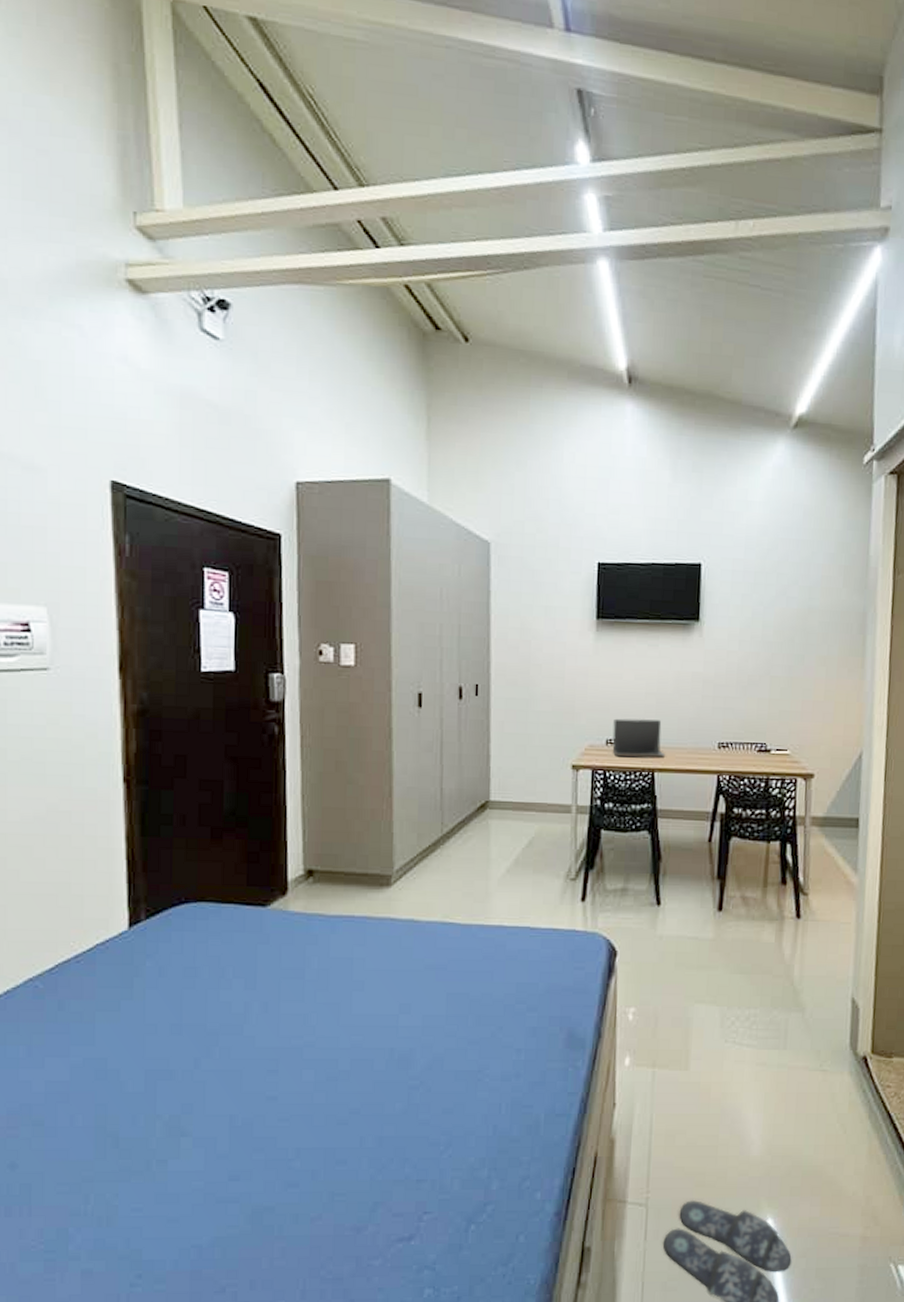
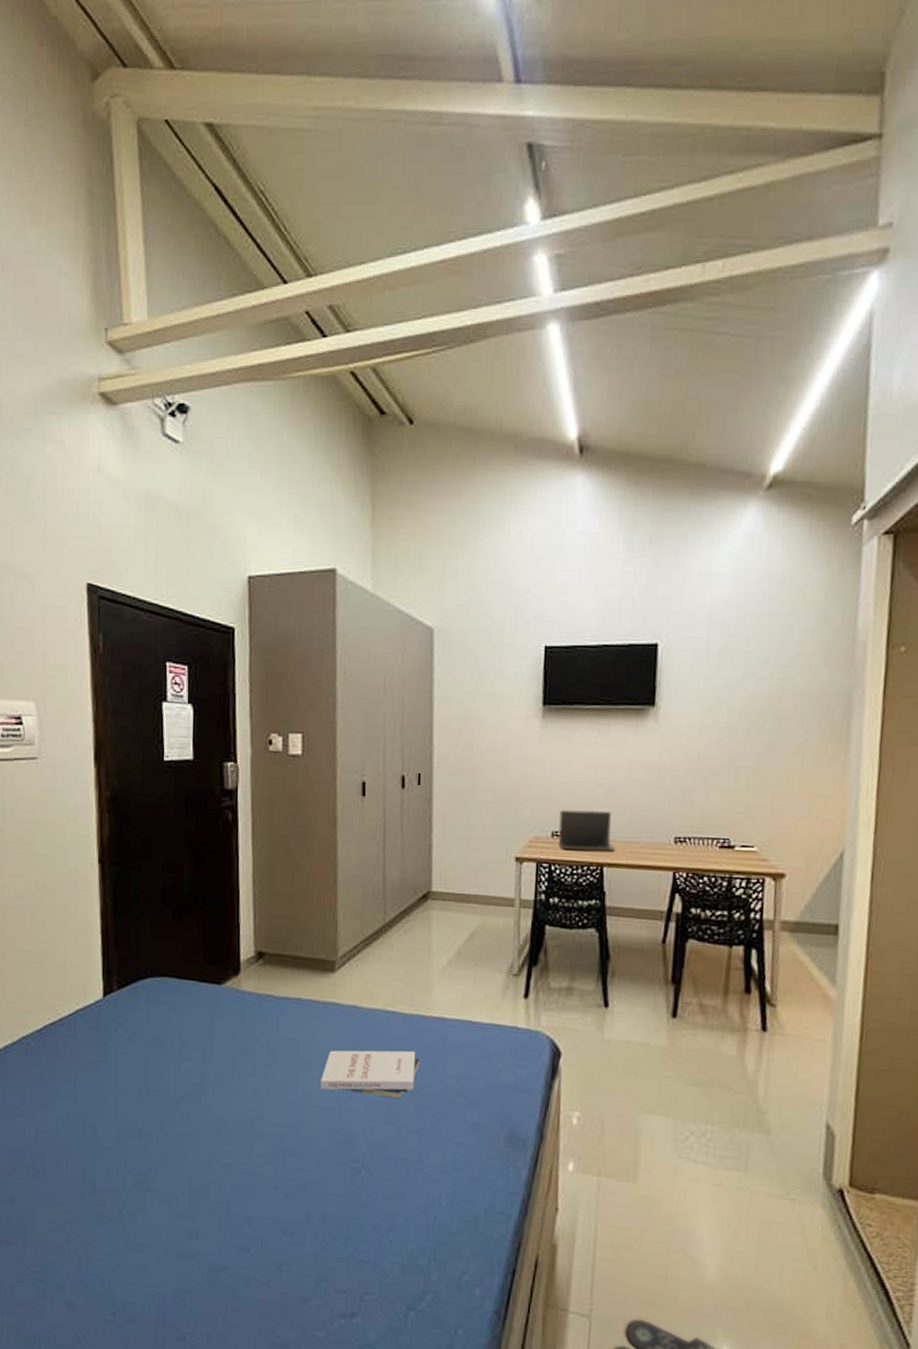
books: none [376,961,479,1011] -> present [320,1050,420,1099]

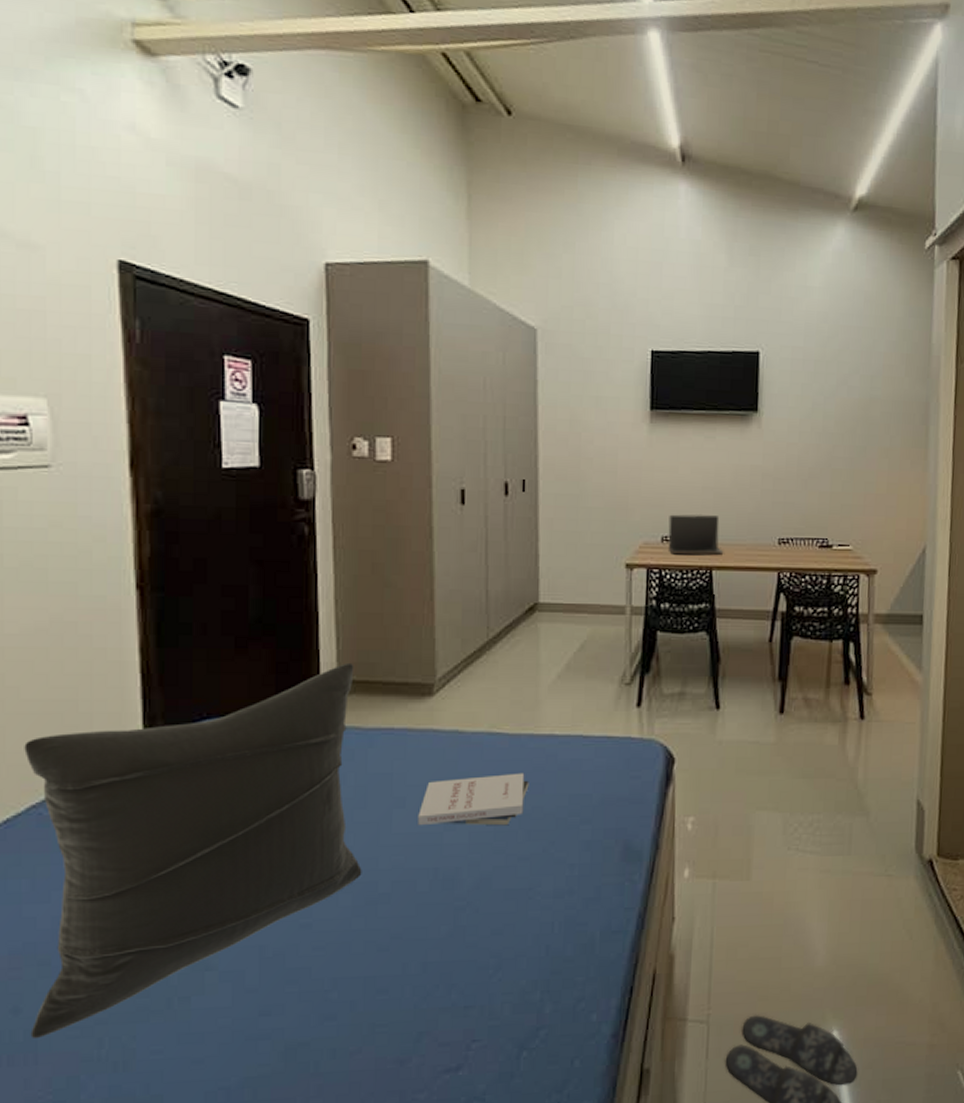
pillow: none [18,936,273,1227] -> present [24,662,362,1040]

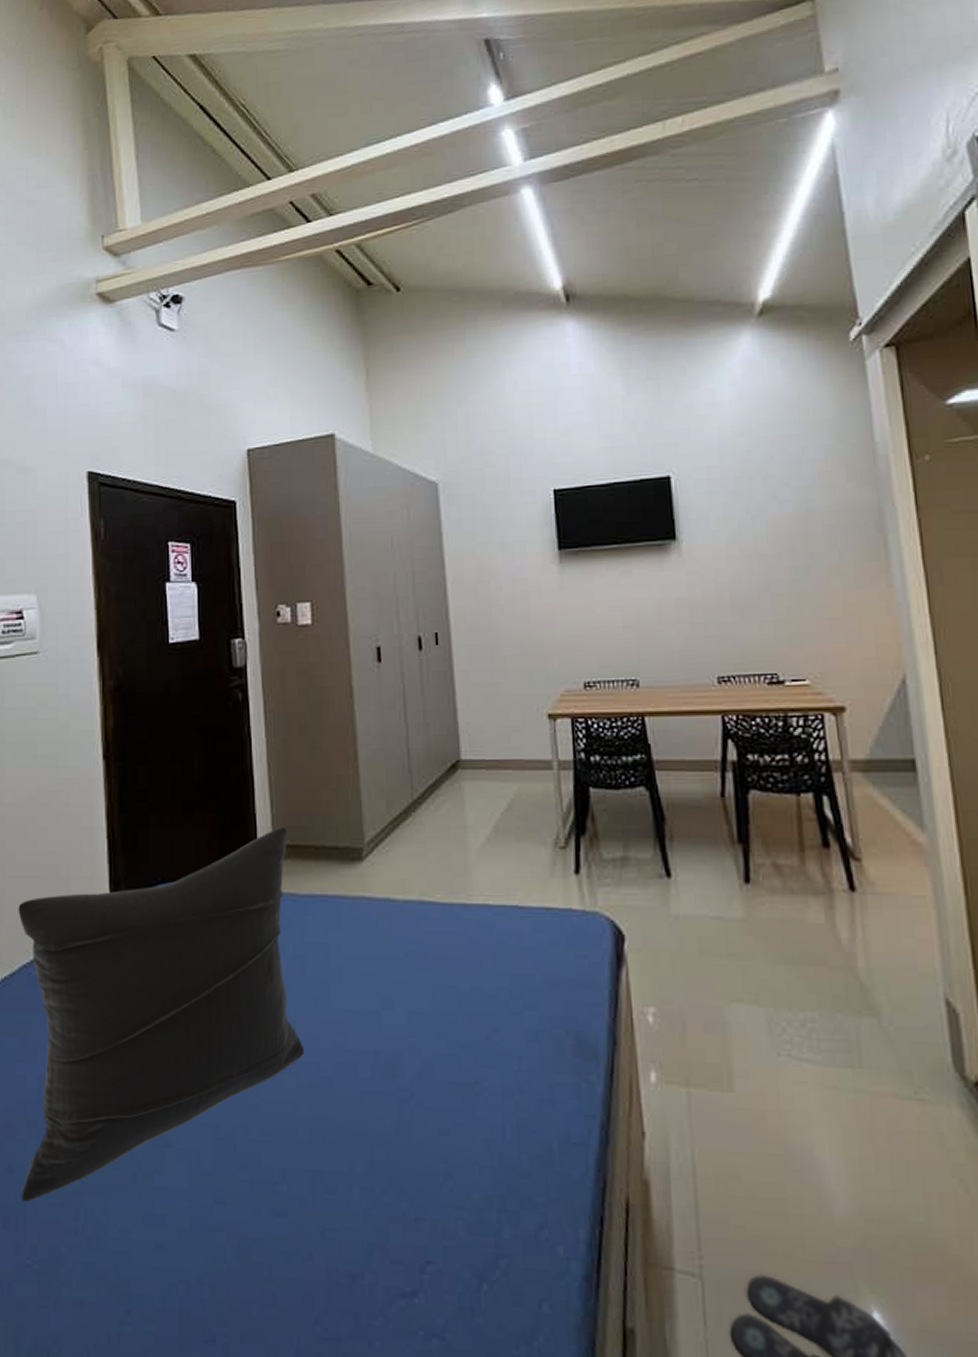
books: present [418,772,529,826] -> none [355,947,466,1007]
laptop computer: present [668,514,724,556] -> none [590,656,656,702]

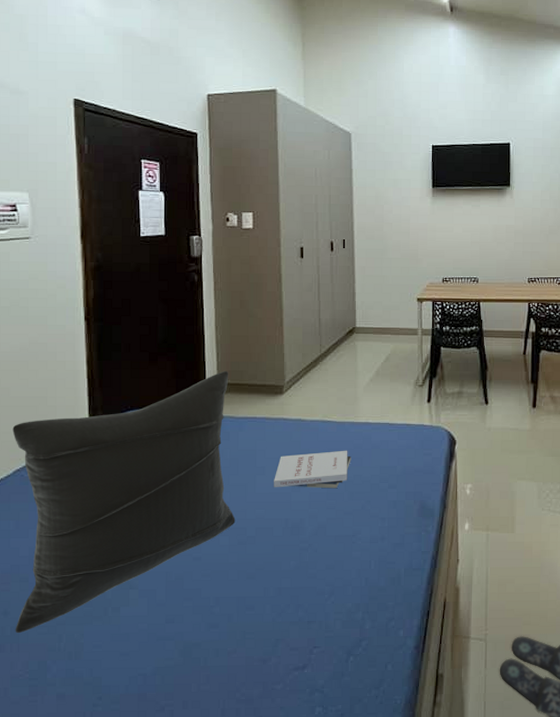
books: none [355,947,466,1007] -> present [274,450,351,489]

